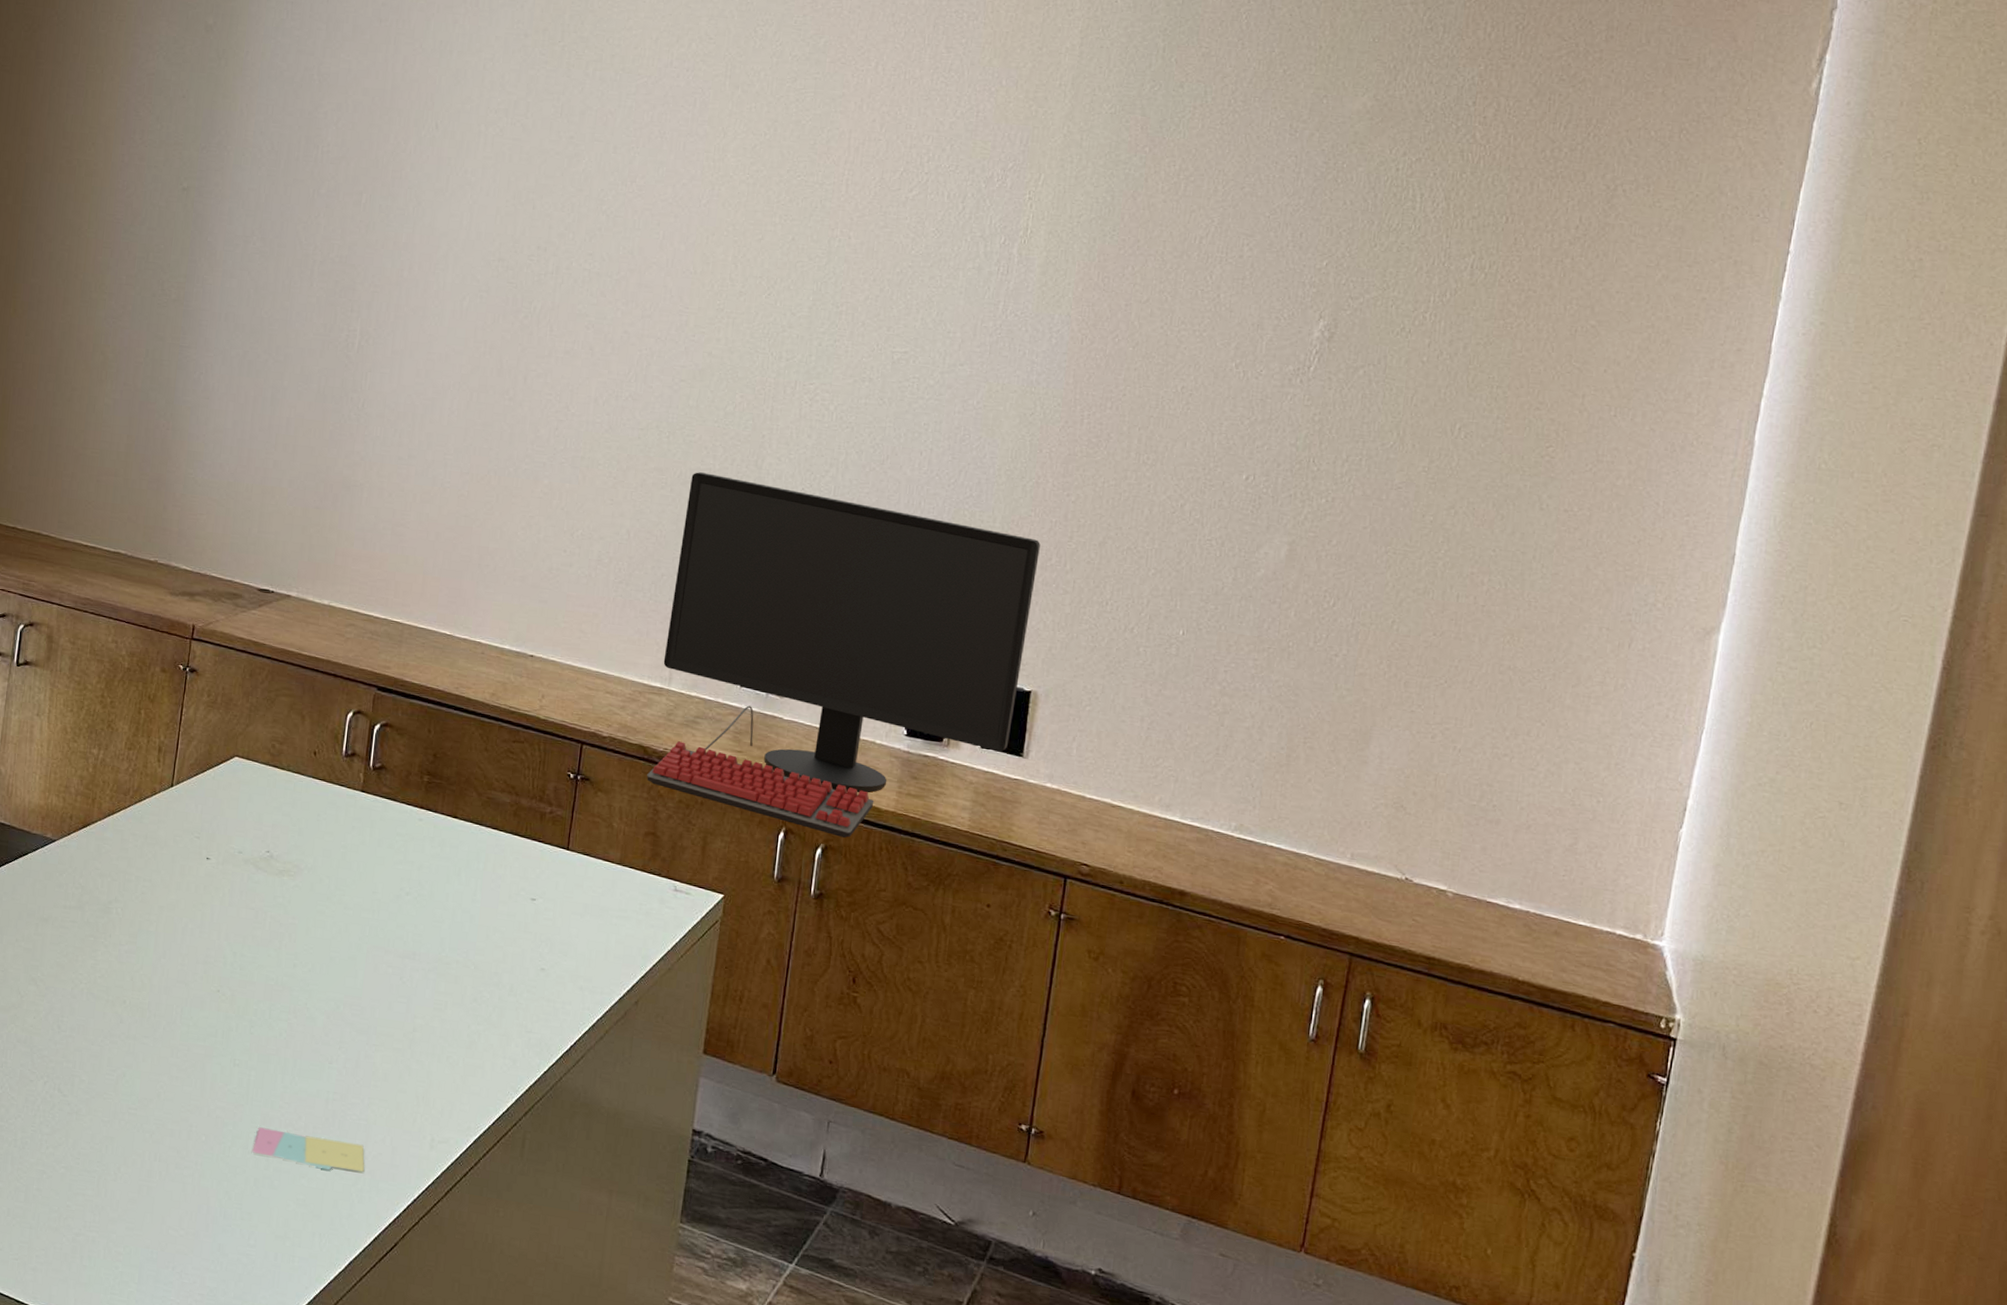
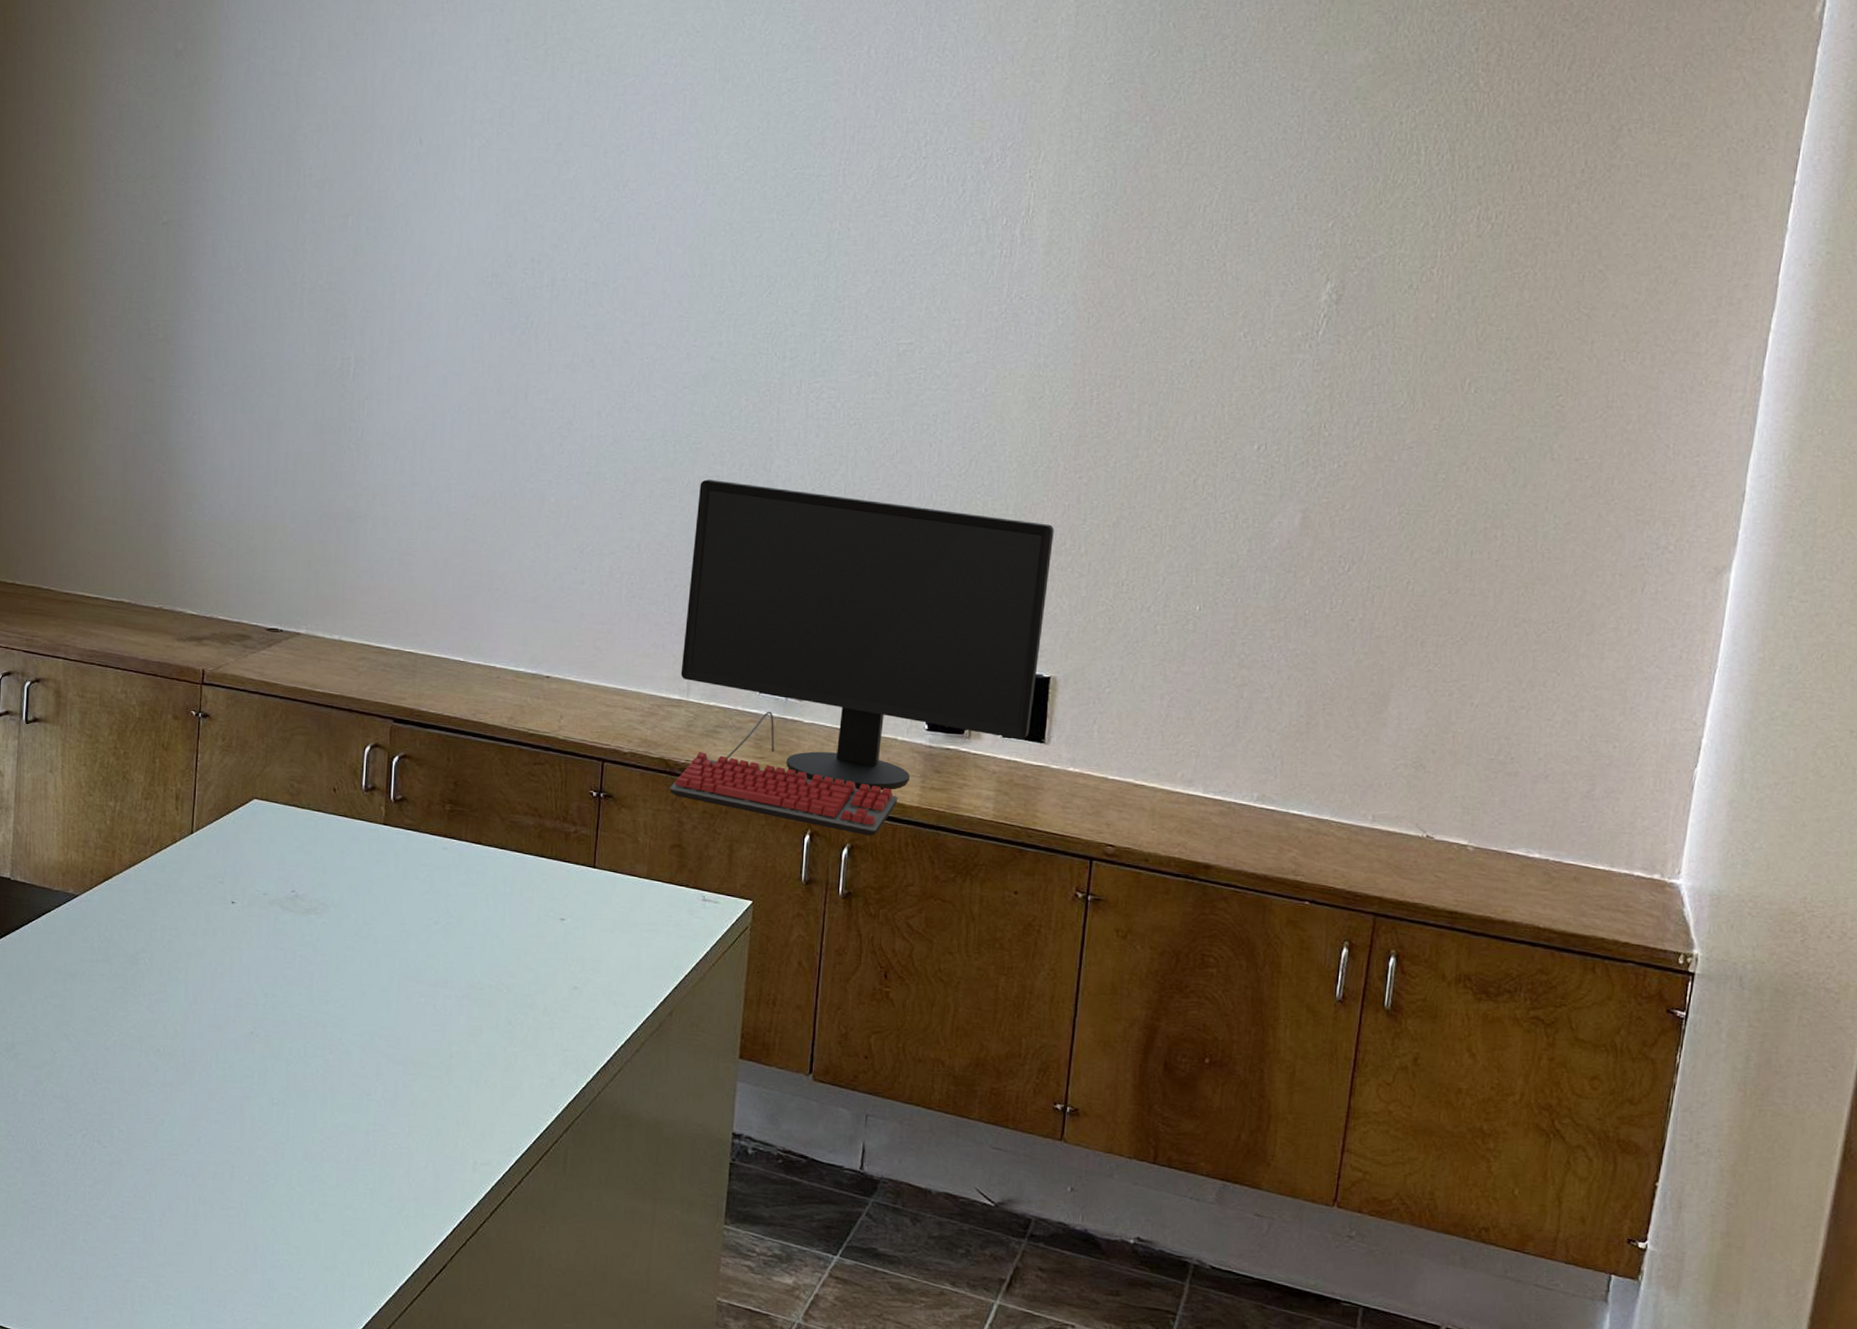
sticky notes: present [251,1126,365,1172] -> none [295,1162,409,1200]

